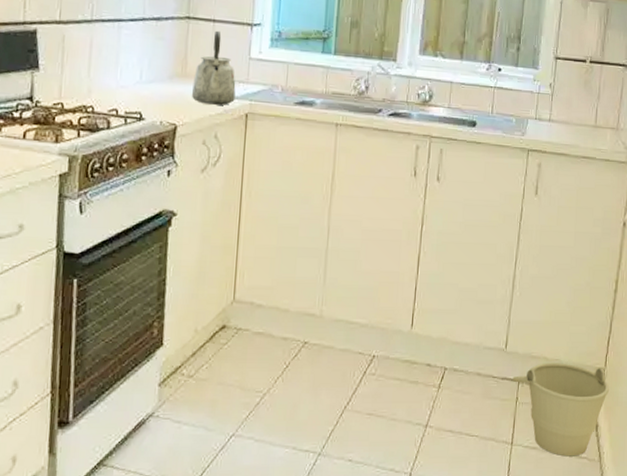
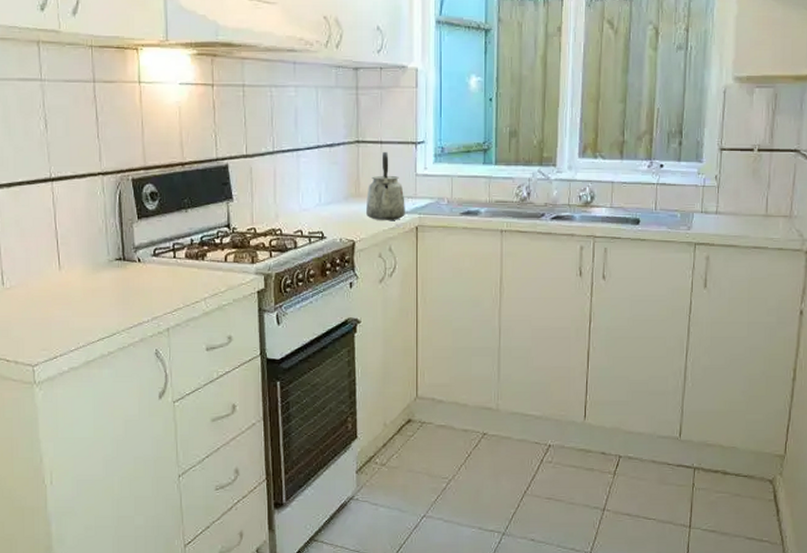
bucket: present [512,363,610,457] -> none [688,450,791,540]

